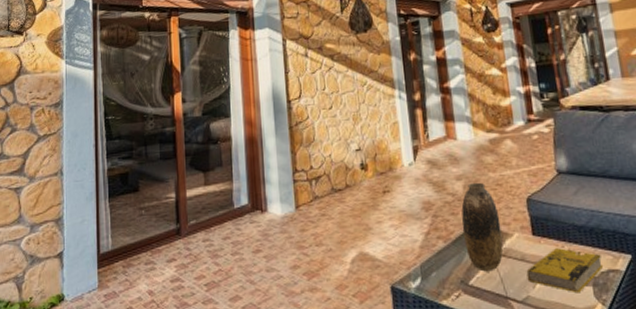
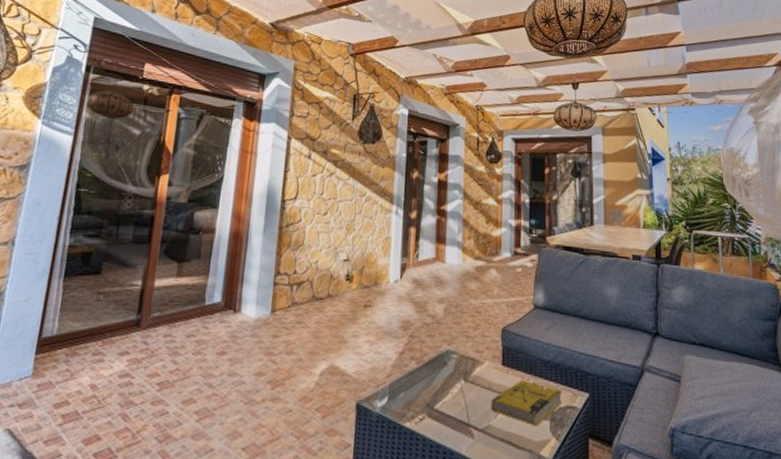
vase: present [461,182,504,272] -> none [436,307,474,398]

